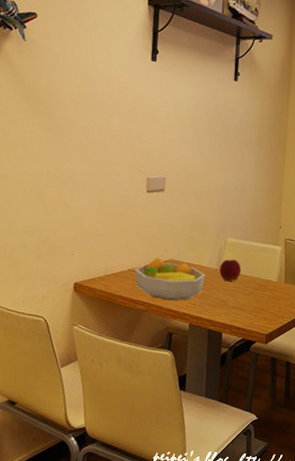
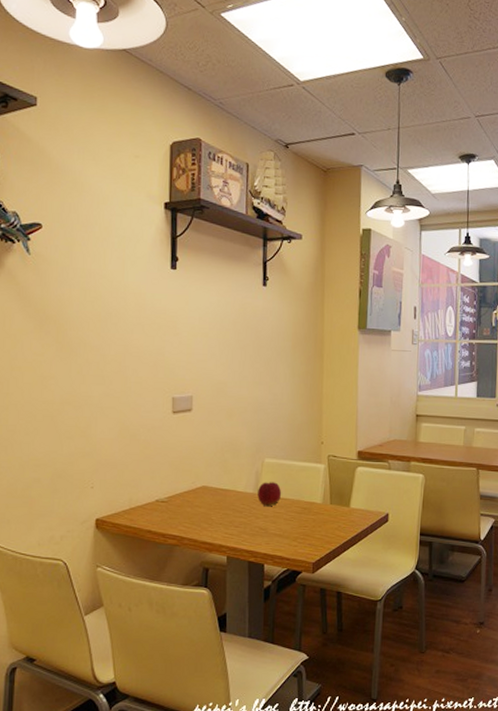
fruit bowl: present [135,258,205,301] -> none [163,485,242,532]

